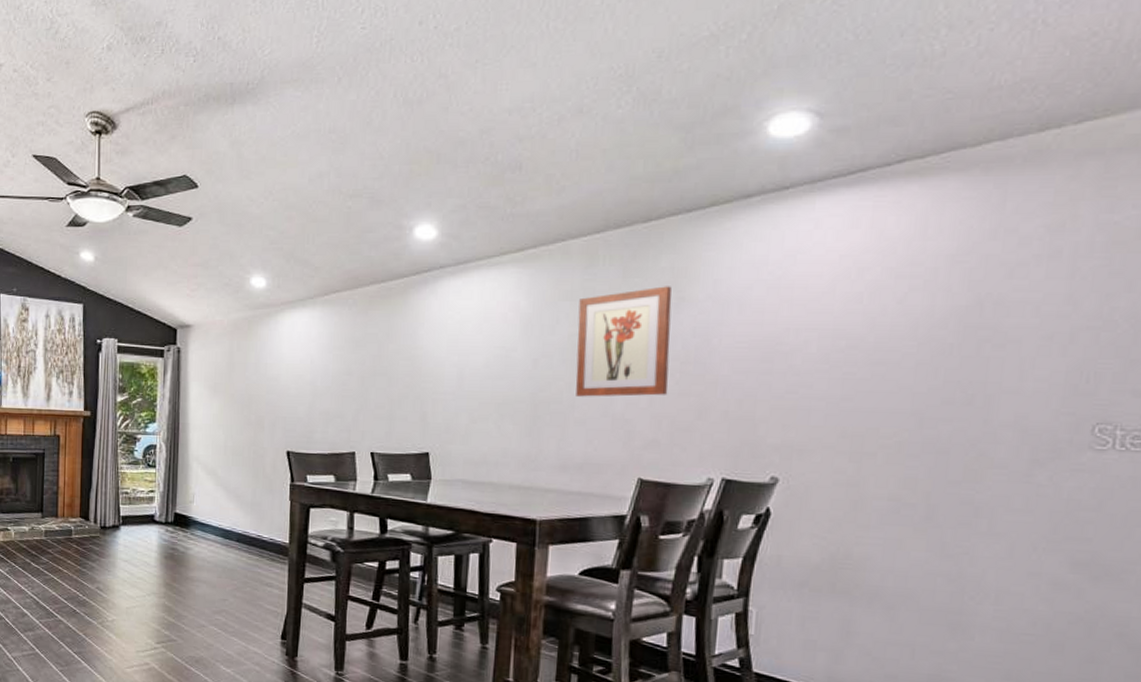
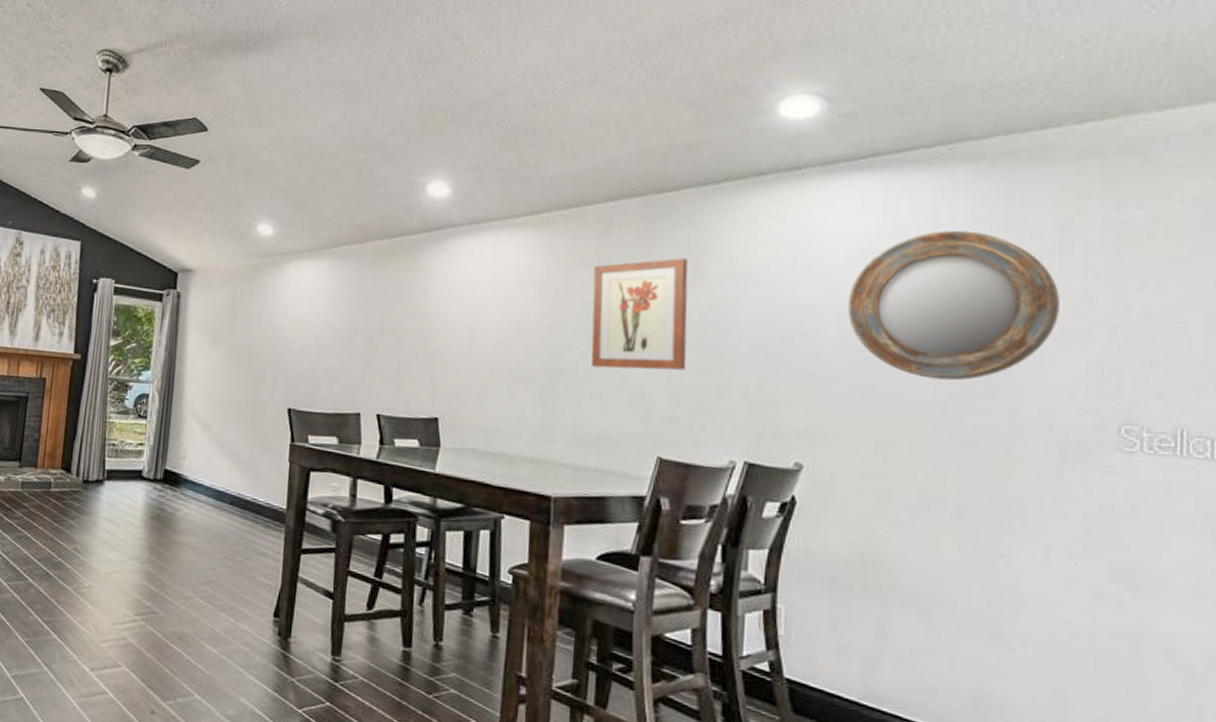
home mirror: none [829,241,1044,391] -> present [847,230,1060,381]

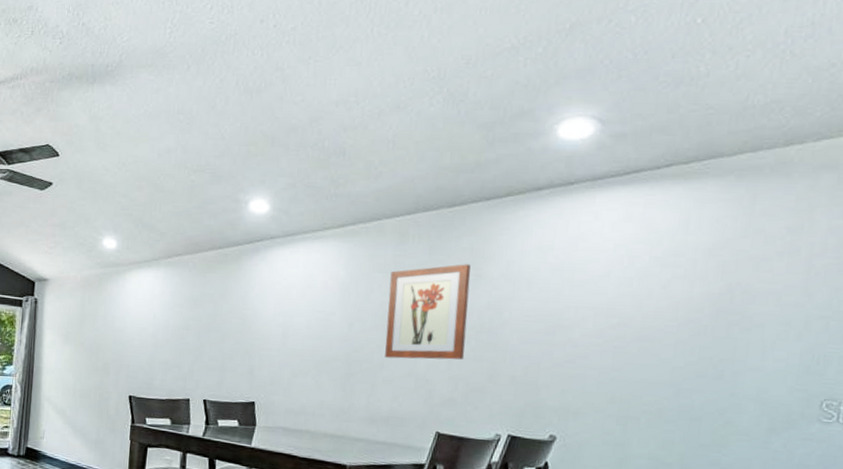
home mirror: present [847,230,1060,381] -> none [603,236,784,366]

